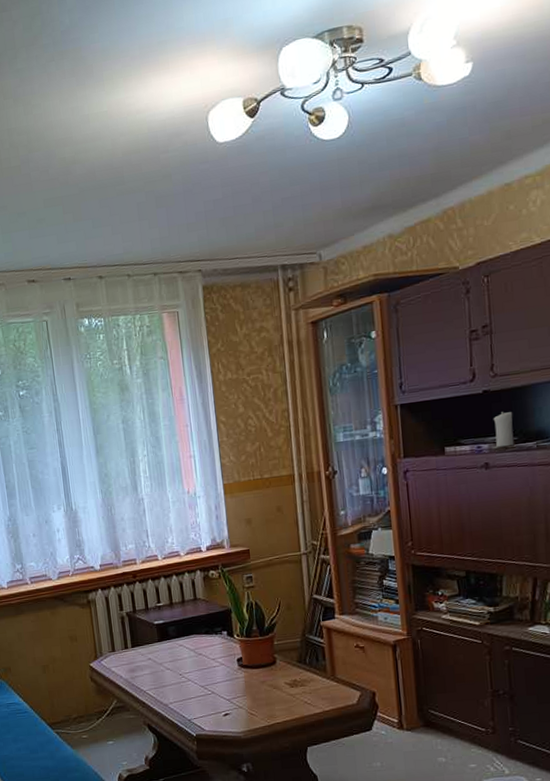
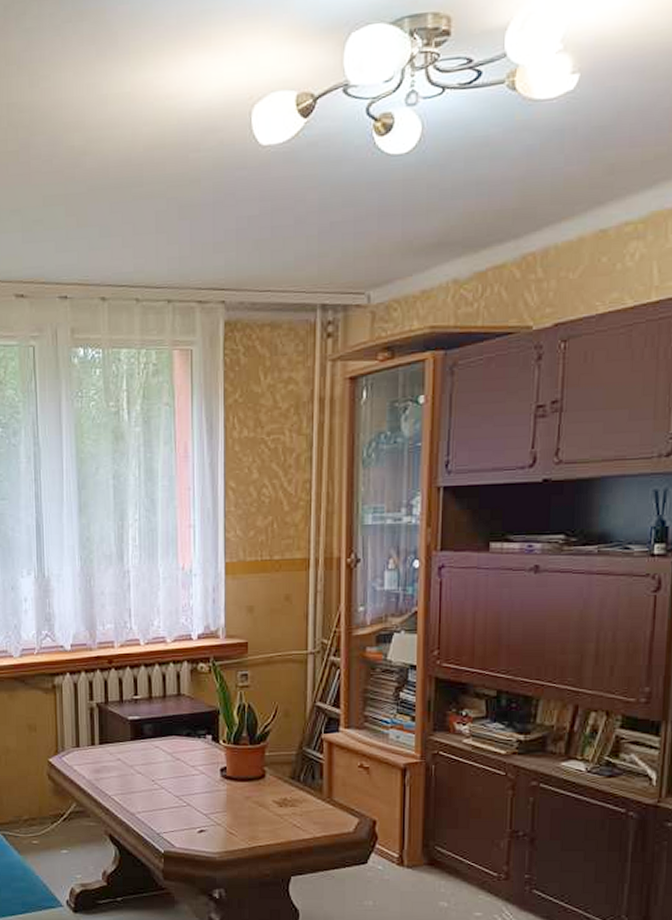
candle: present [493,412,514,449] -> none [546,506,575,550]

